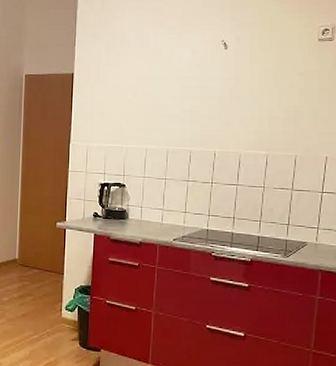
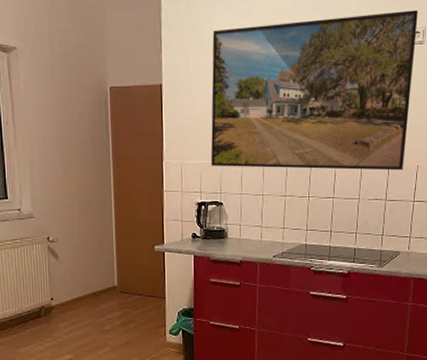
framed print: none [116,9,328,161] -> present [210,10,419,171]

